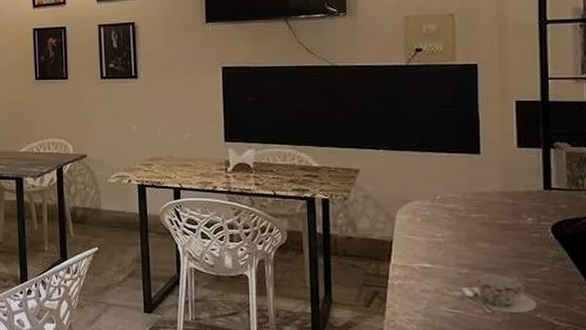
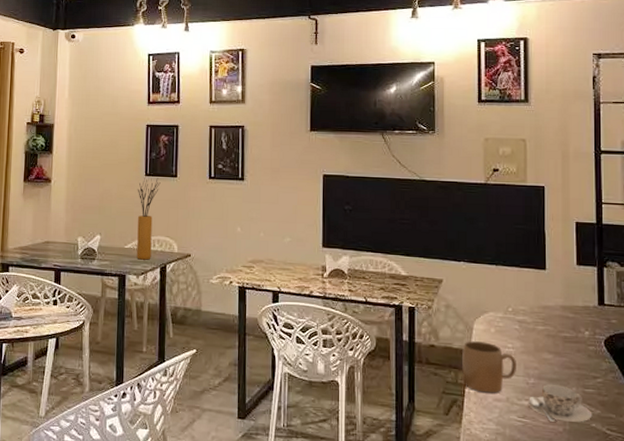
vase: none [28,81,51,162] -> present [137,178,161,260]
mug: none [383,231,446,284] -> present [461,341,516,393]

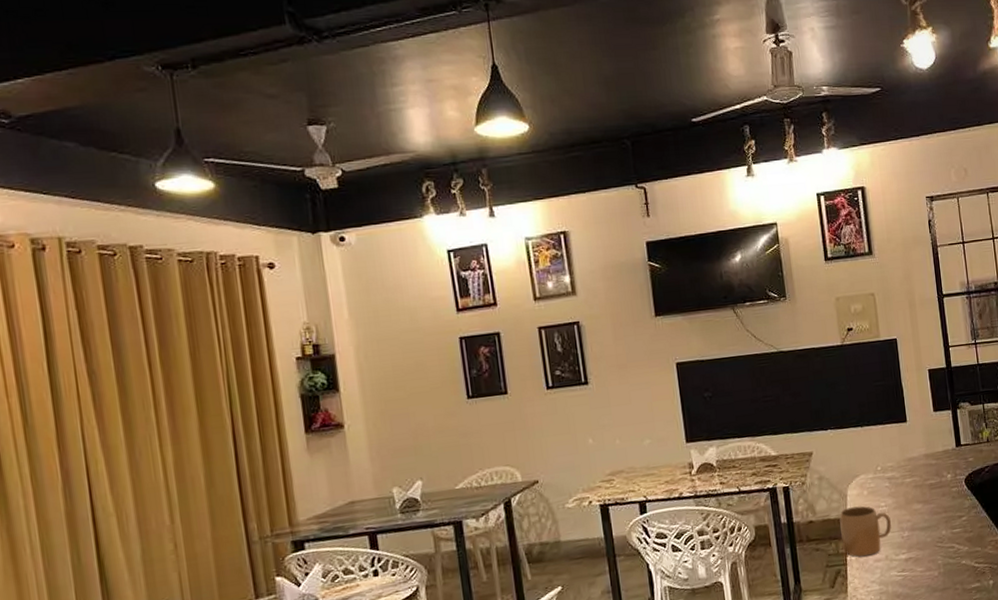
vase: present [137,178,161,260] -> none [460,398,491,500]
teacup: present [529,384,593,422] -> none [905,531,962,569]

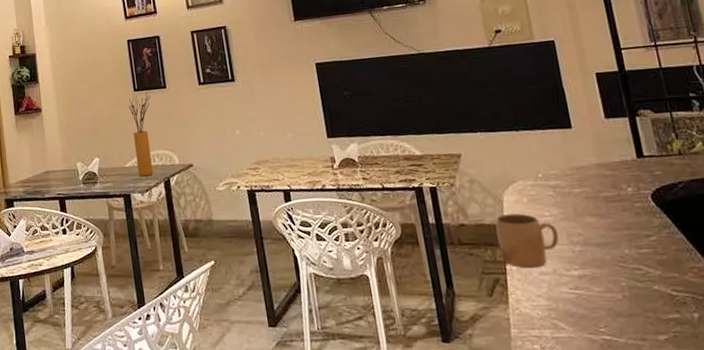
vase: none [460,398,491,500] -> present [128,91,153,177]

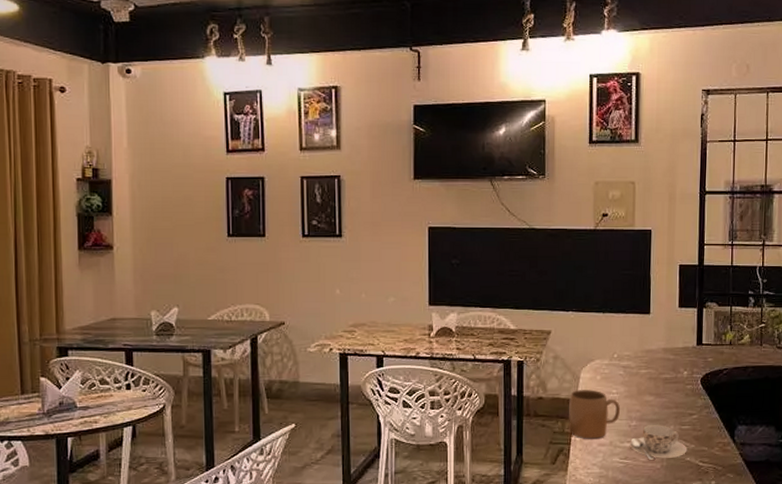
vase: present [128,91,153,177] -> none [219,238,246,332]
teacup: none [578,249,653,290] -> present [630,425,687,460]

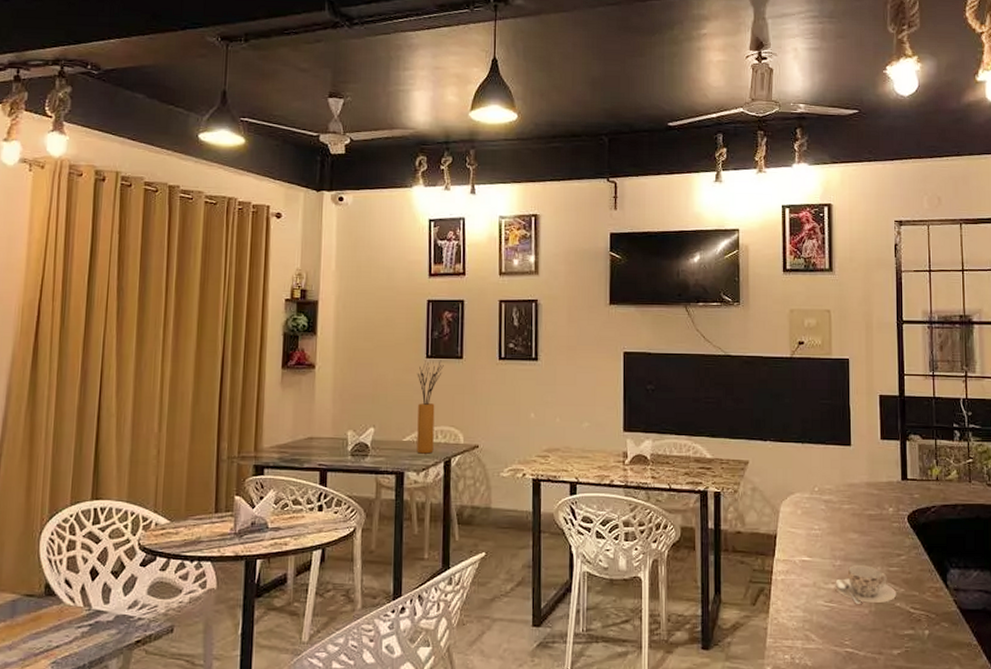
vase: none [219,238,246,332] -> present [417,360,444,454]
mug: present [568,390,620,439] -> none [768,525,823,579]

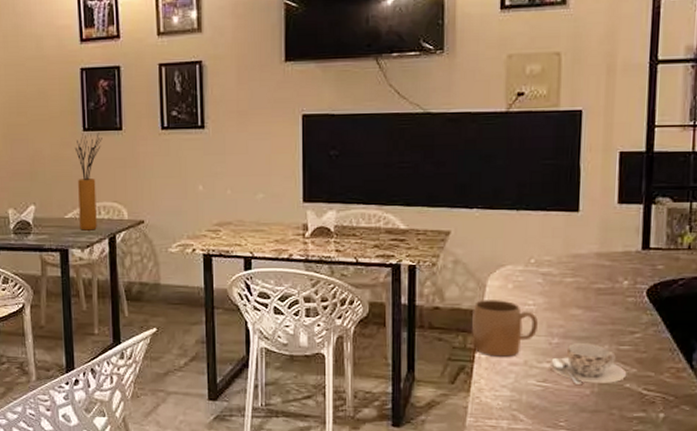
mug: none [768,525,823,579] -> present [471,300,538,357]

